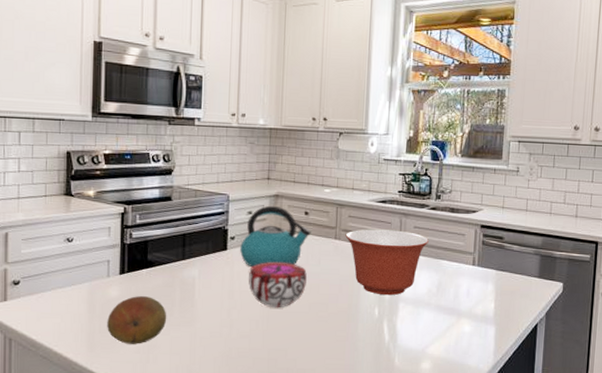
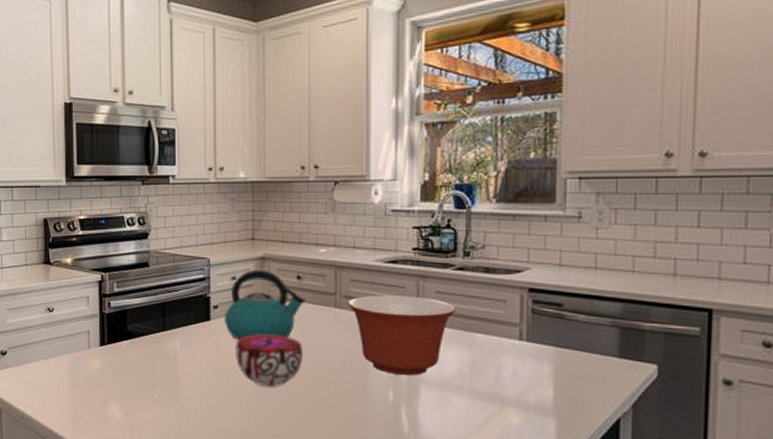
fruit: present [107,296,167,344] -> none [90,369,150,421]

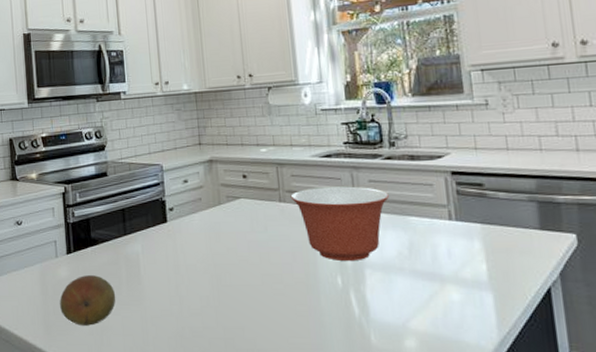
fruit: none [90,369,150,421] -> present [60,275,116,326]
kettle: present [225,269,306,340] -> none [180,171,253,239]
decorative bowl: present [236,334,303,387] -> none [192,232,255,282]

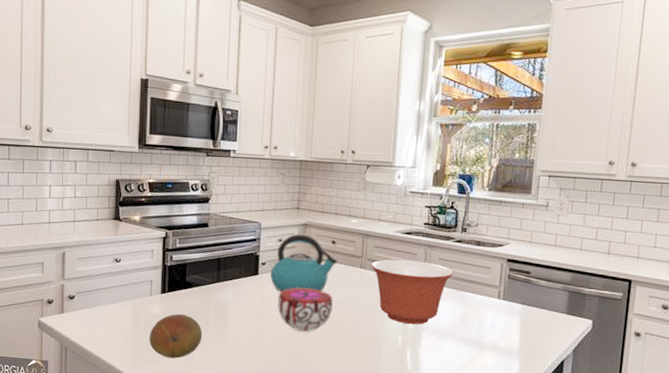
kettle: none [180,171,253,239] -> present [270,234,338,292]
decorative bowl: none [192,232,255,282] -> present [278,288,333,332]

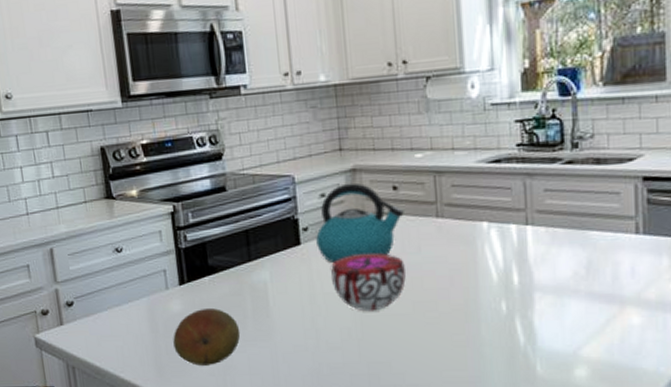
mixing bowl: present [371,259,453,325] -> none [450,197,567,285]

